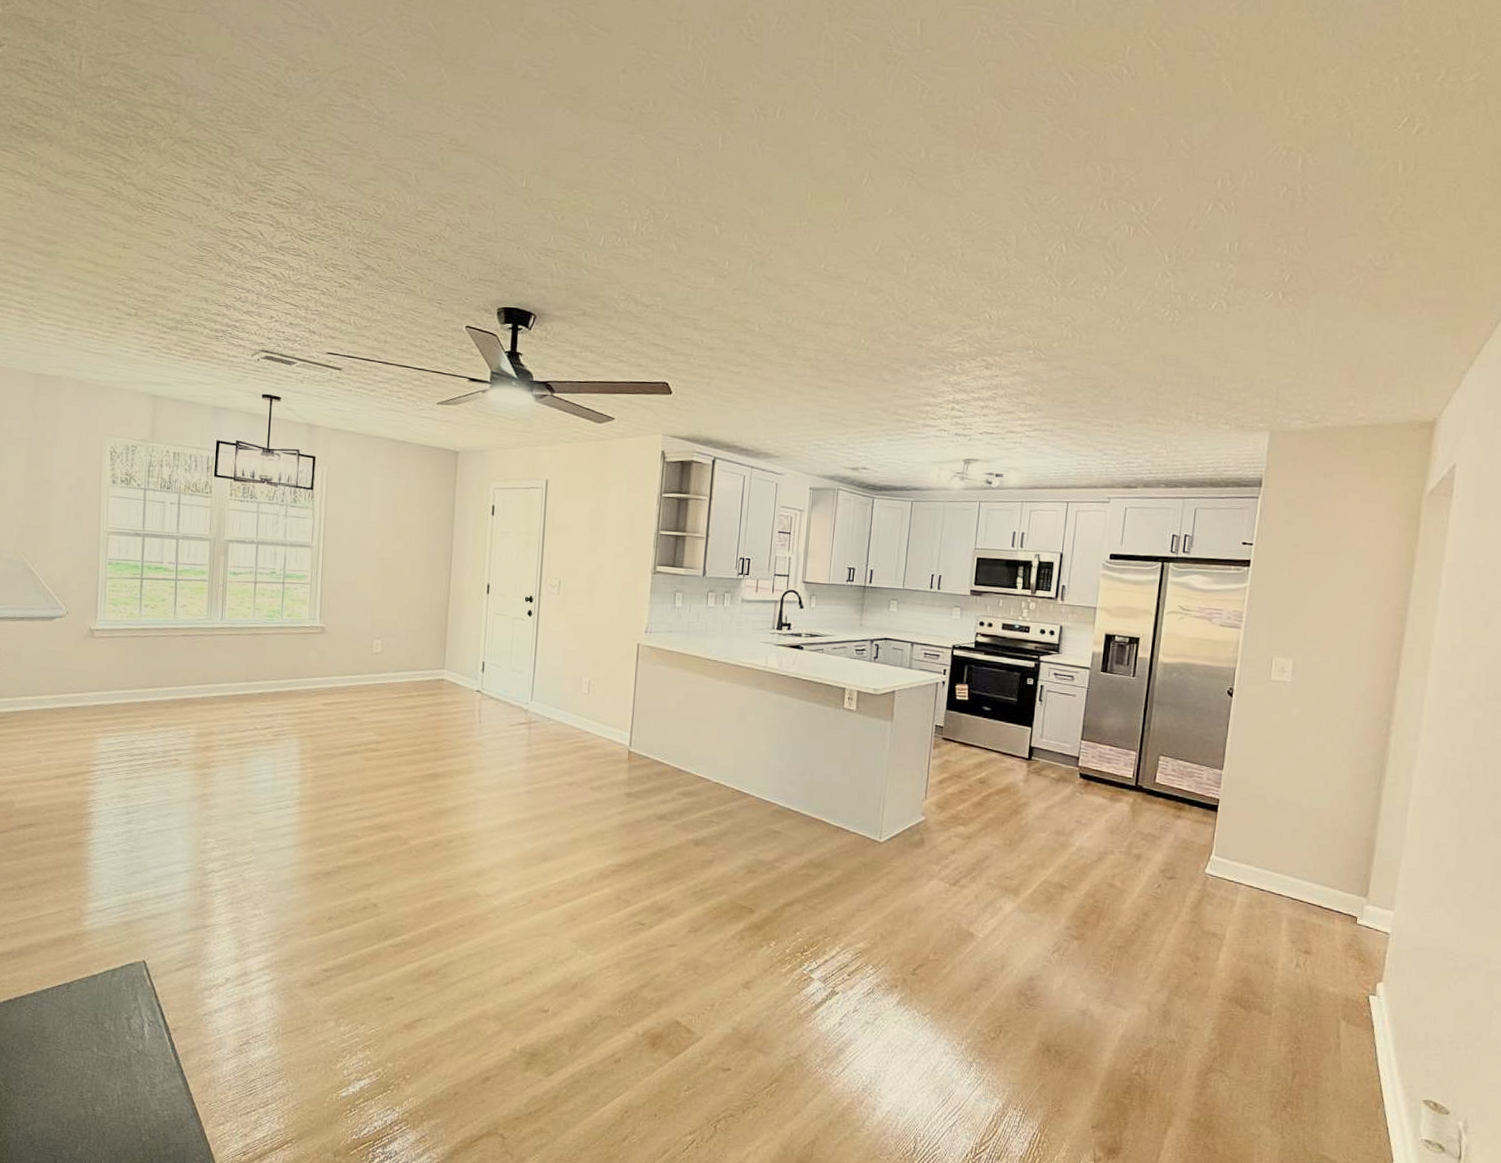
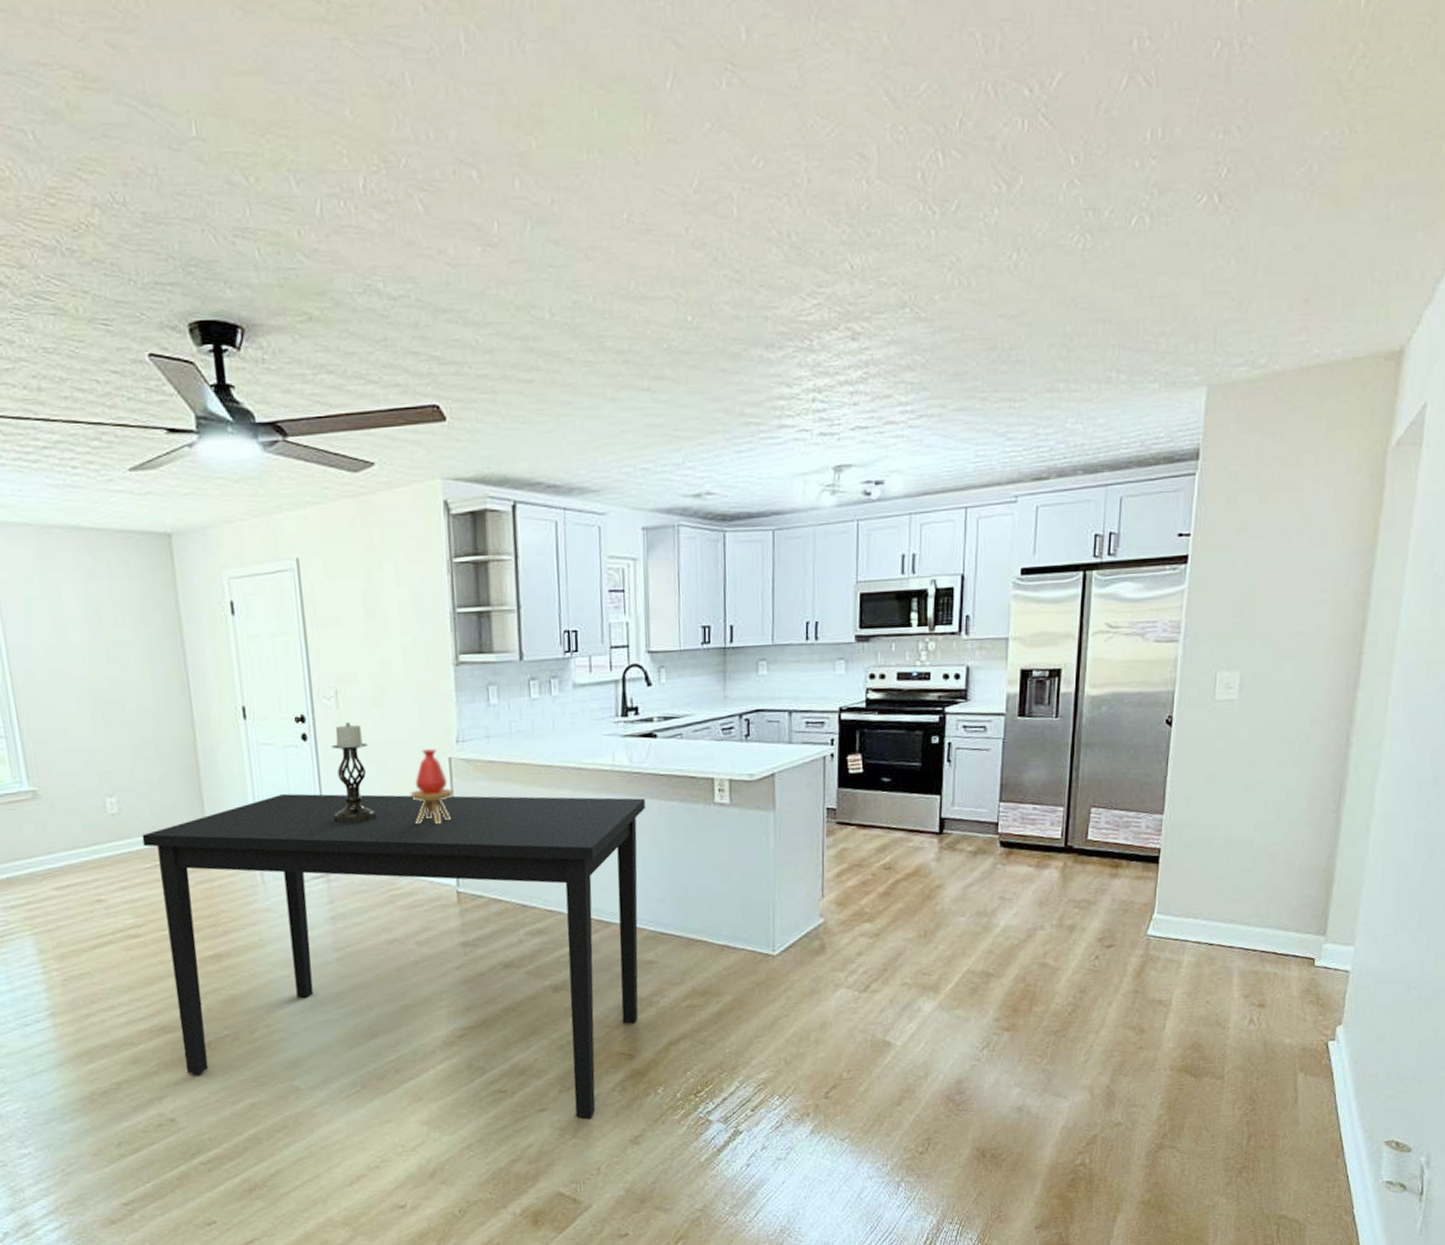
dining table: none [393,655,788,960] -> present [142,793,645,1119]
candle holder: none [542,606,578,686] -> present [331,721,377,824]
vase: none [604,634,638,695] -> present [410,748,454,825]

